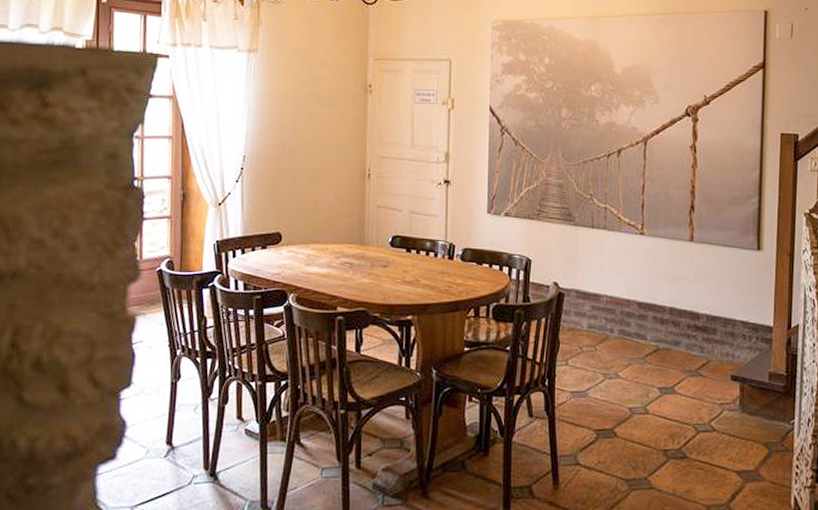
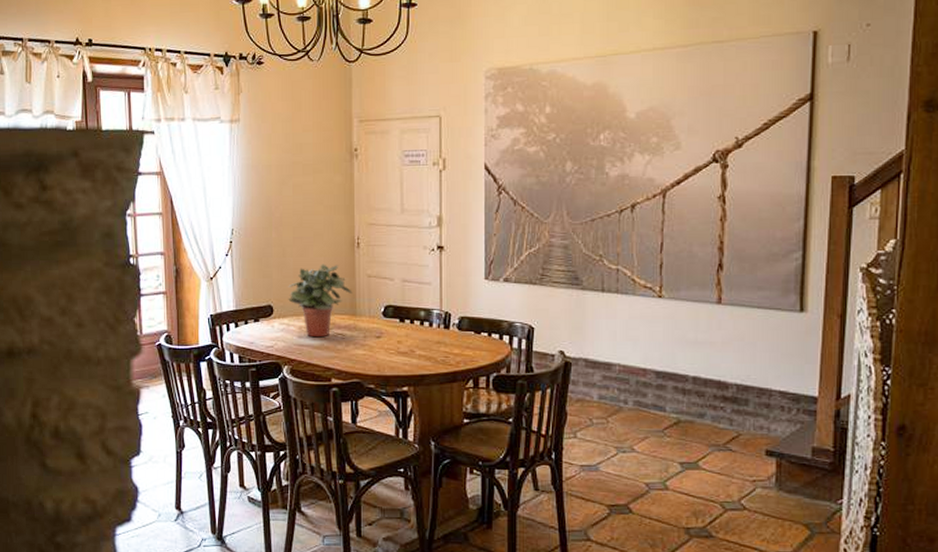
potted plant: none [297,193,362,266] -> present [288,264,352,338]

